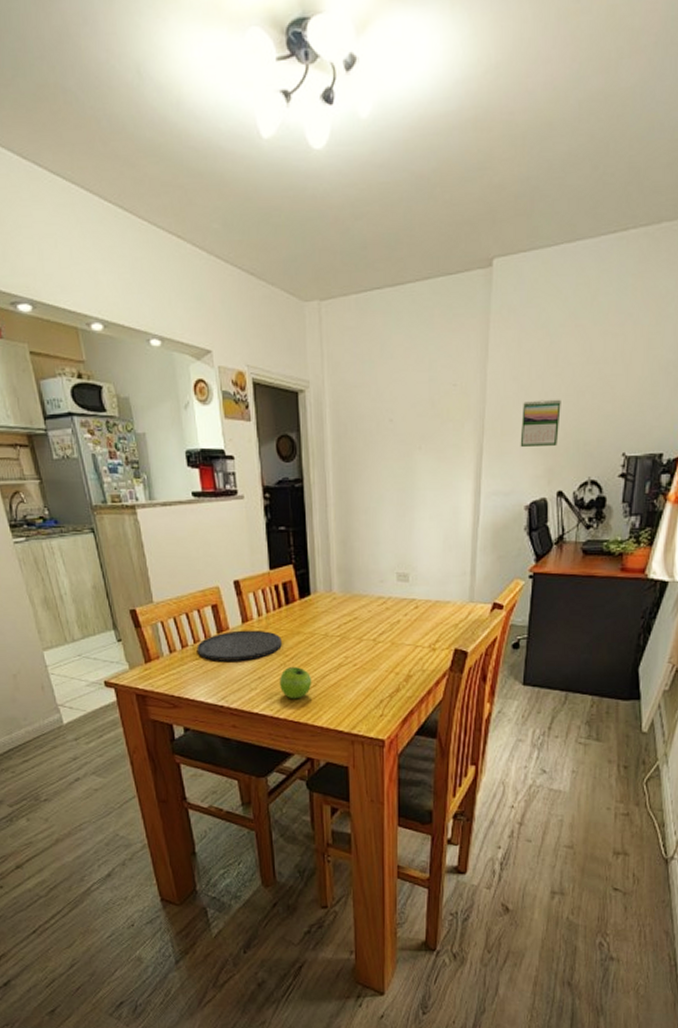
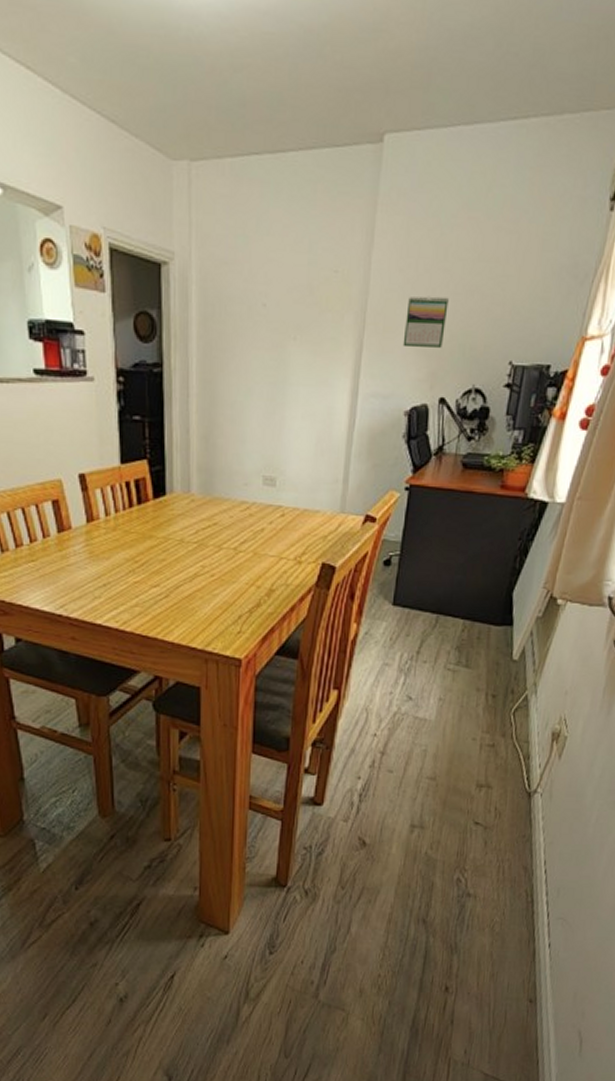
plate: present [196,630,282,661] -> none [33,530,131,565]
fruit: present [279,666,312,699] -> none [126,573,164,611]

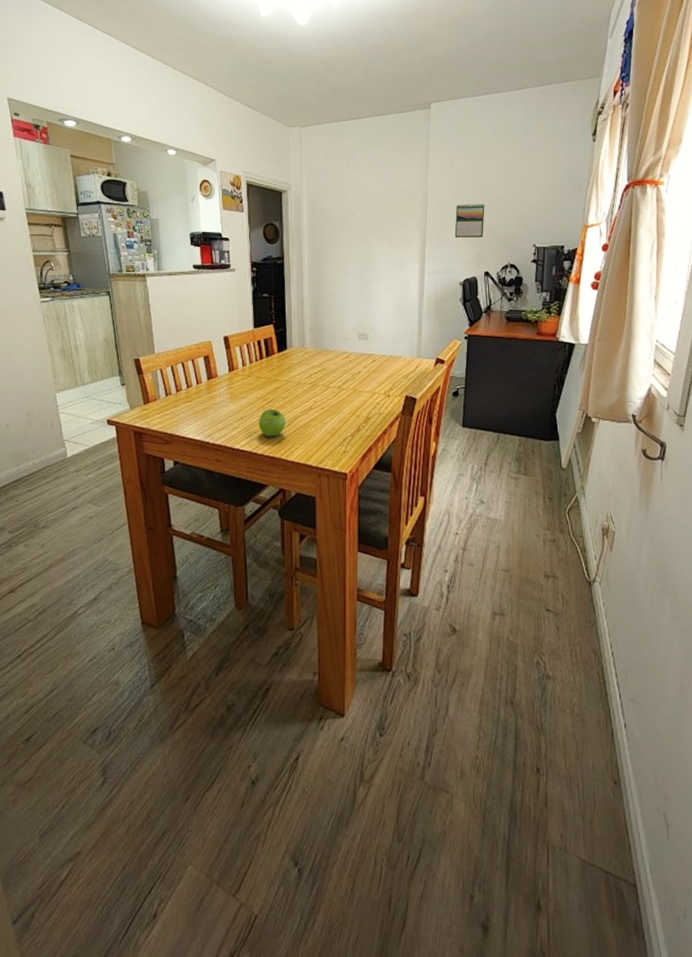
fruit: none [126,573,164,611] -> present [258,408,286,437]

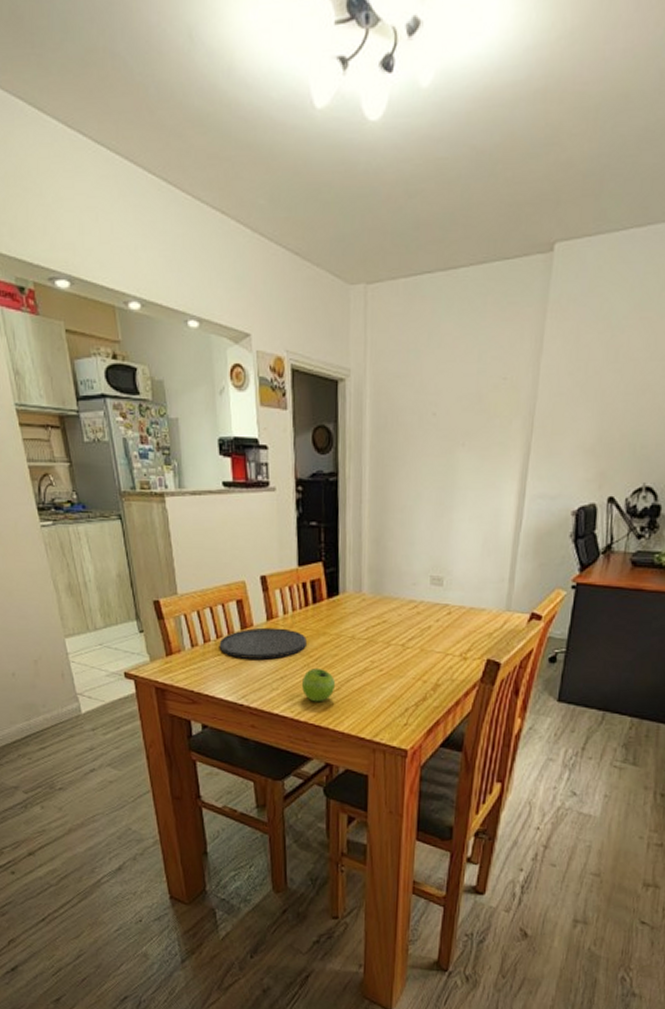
plate: none [189,377,262,404] -> present [219,627,307,660]
calendar: present [454,203,485,238] -> none [571,397,619,449]

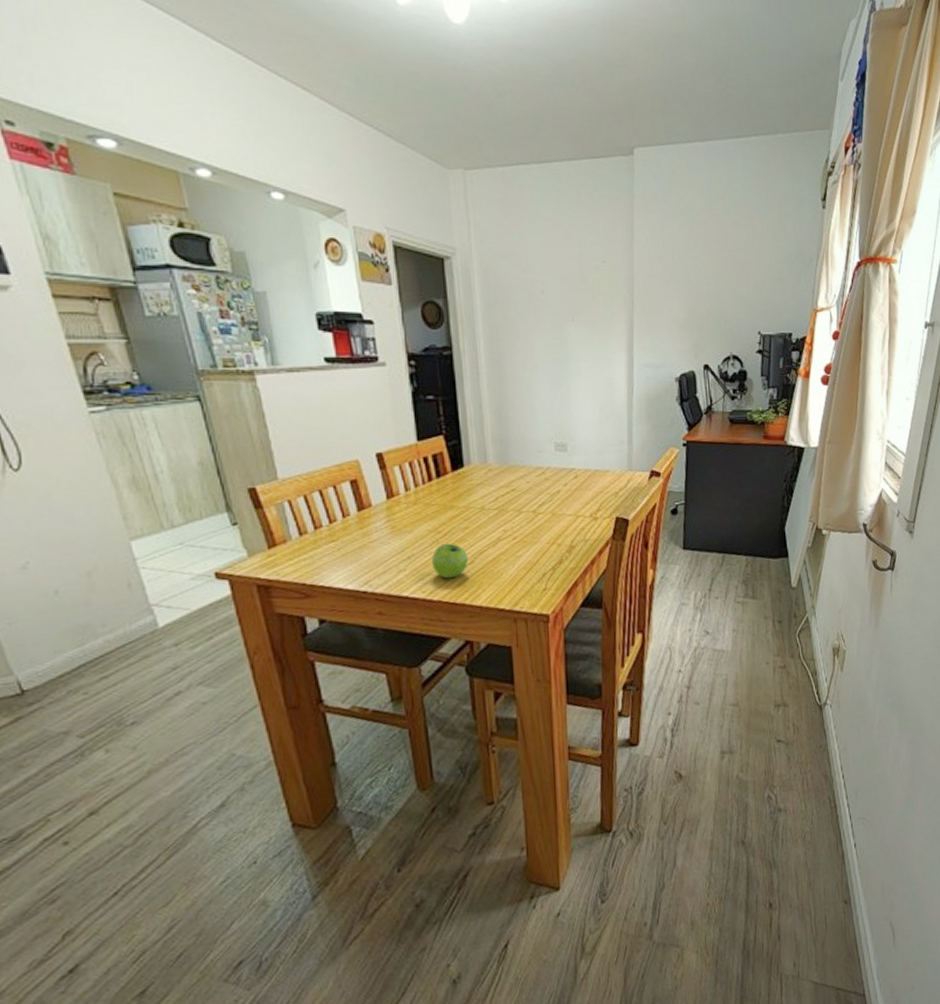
plate: present [219,627,307,660] -> none [333,505,433,542]

